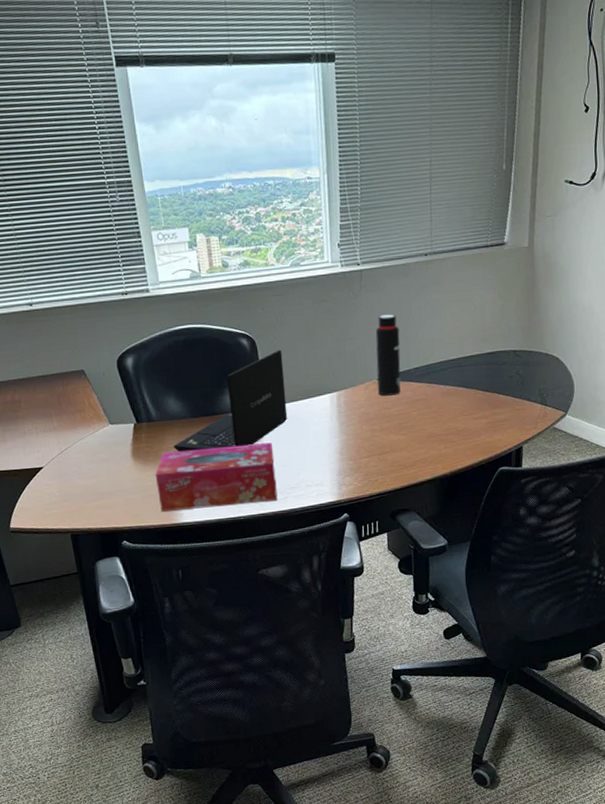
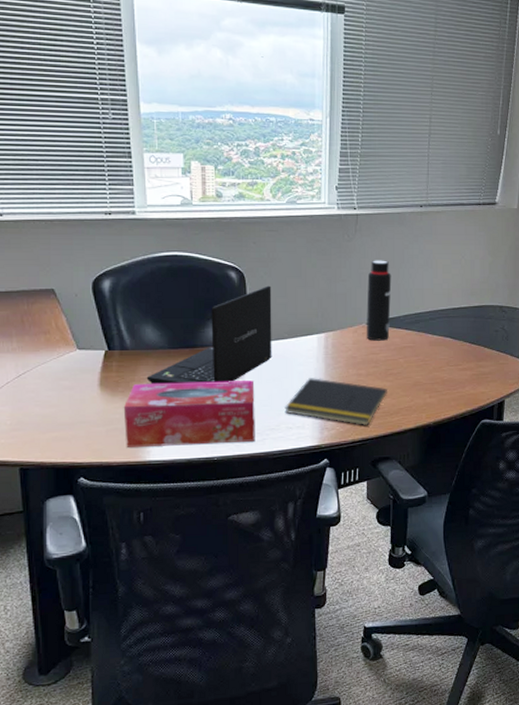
notepad: none [303,436,403,480] -> present [285,378,389,426]

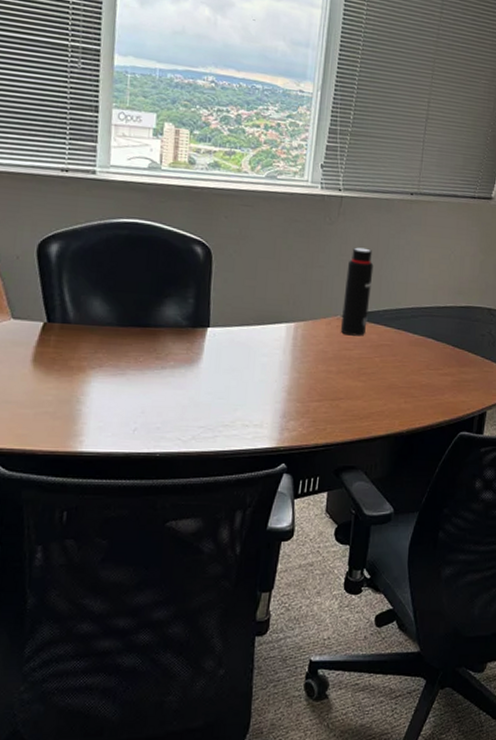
tissue box: present [123,380,255,447] -> none [55,363,210,438]
laptop: present [146,285,272,385] -> none [87,265,240,369]
notepad: present [285,378,389,426] -> none [242,371,360,430]

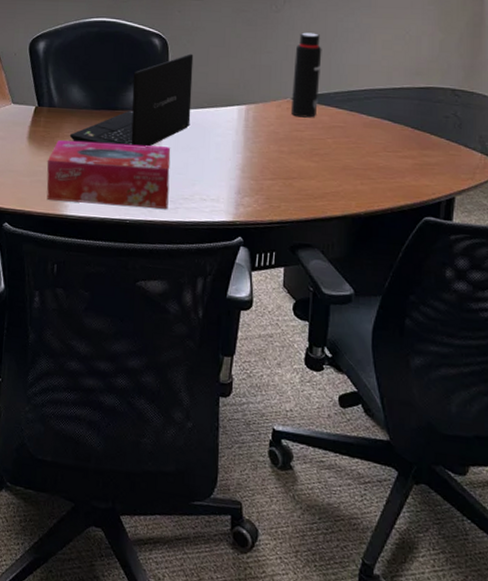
tissue box: none [55,363,210,438] -> present [46,140,170,209]
laptop: none [87,265,240,369] -> present [69,53,194,147]

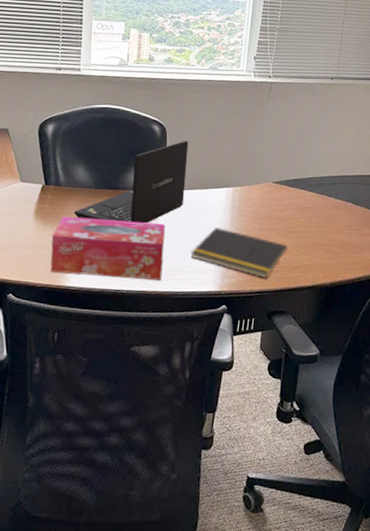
notepad: none [199,150,313,208] -> present [190,227,289,279]
water bottle: present [290,32,322,118] -> none [271,124,299,200]

